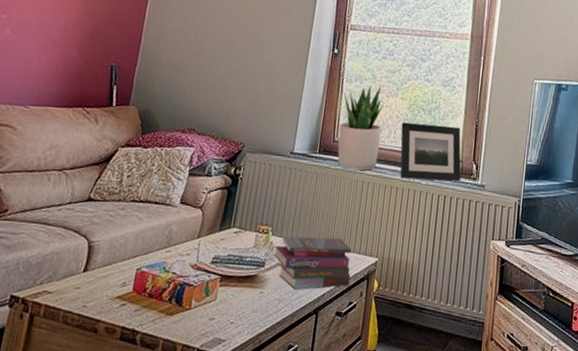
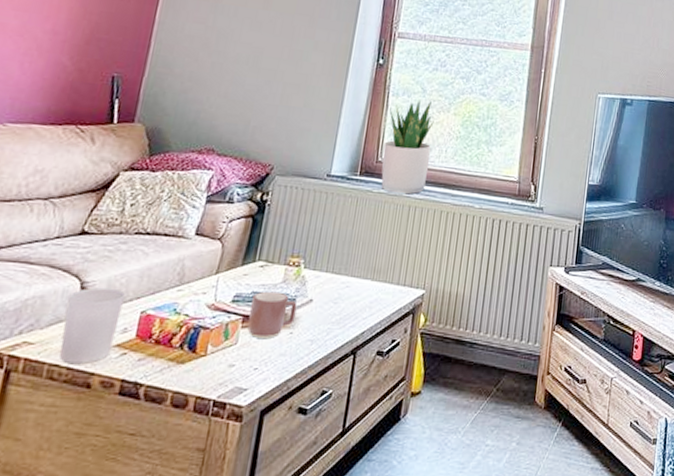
candle holder: none [72,246,125,312] -> present [59,287,127,364]
mug: none [225,254,267,297] -> present [247,291,298,339]
books: present [274,236,352,290] -> none [306,269,396,328]
picture frame: present [400,122,461,182] -> none [451,140,519,204]

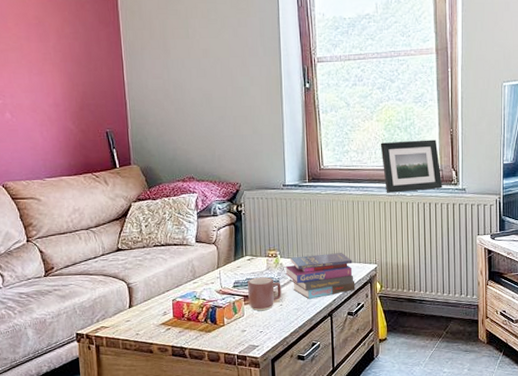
candle holder: present [59,287,127,364] -> none [121,286,160,338]
books: none [306,269,396,328] -> present [285,253,356,299]
planter: present [381,100,434,195] -> none [322,112,363,193]
picture frame: none [451,140,519,204] -> present [380,139,443,193]

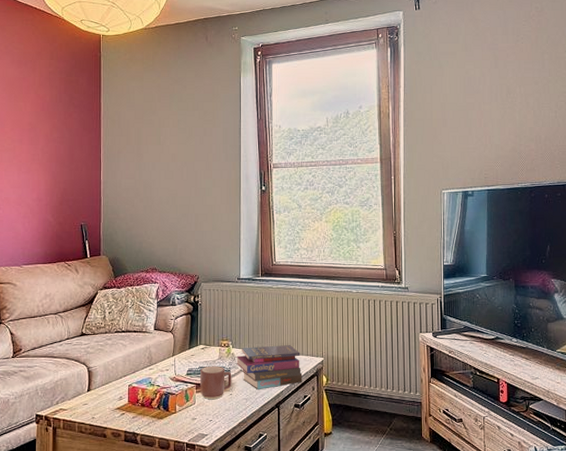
picture frame: present [380,139,443,193] -> none [328,240,387,289]

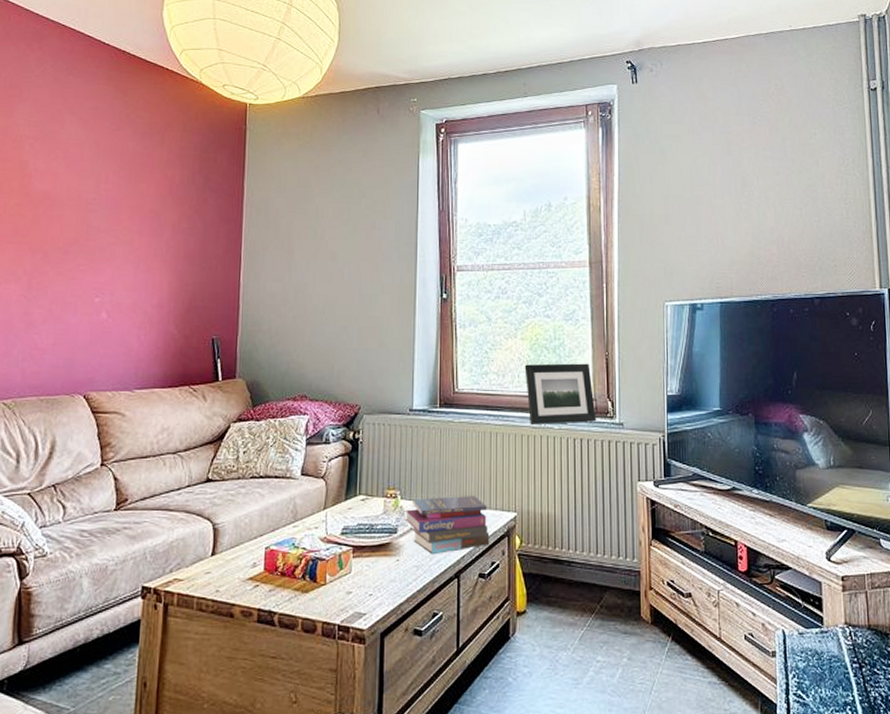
mug: present [200,366,232,400] -> none [358,522,400,567]
picture frame: none [328,240,387,289] -> present [524,363,597,424]

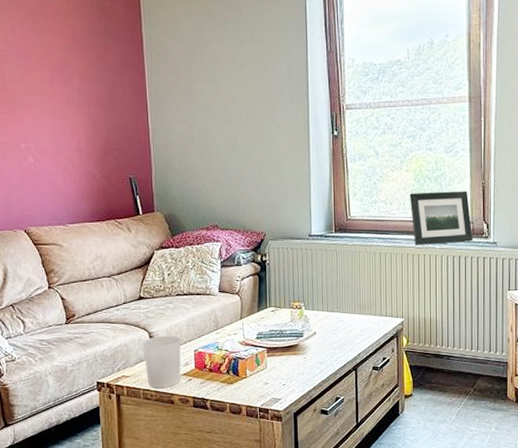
candle holder: none [203,528,251,596] -> present [142,335,181,388]
books: present [405,496,490,554] -> none [309,306,381,352]

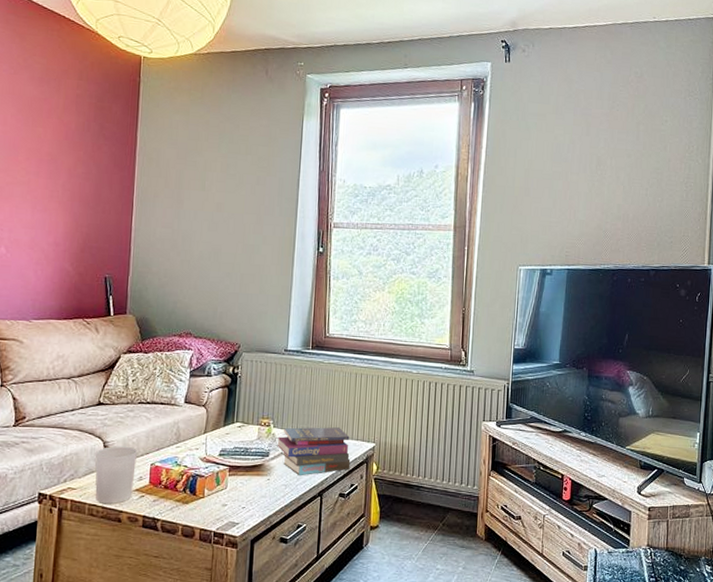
books: none [309,306,381,352] -> present [277,427,351,475]
picture frame: present [409,191,473,245] -> none [389,315,451,369]

